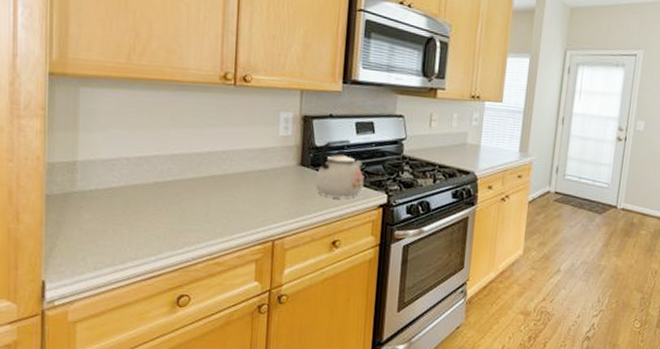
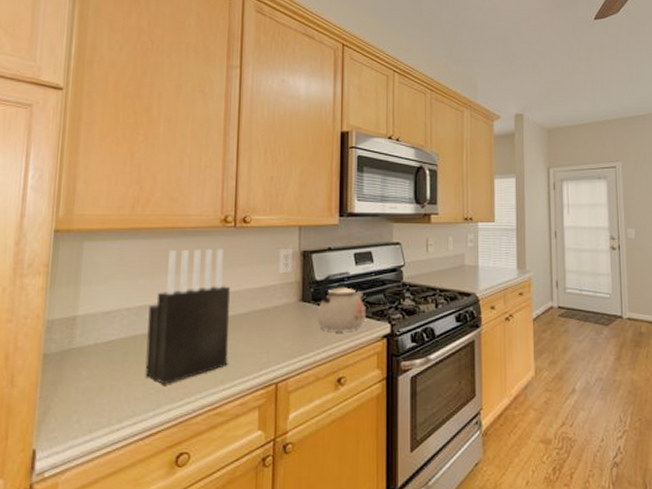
knife block: none [146,104,229,233] -> present [145,248,230,385]

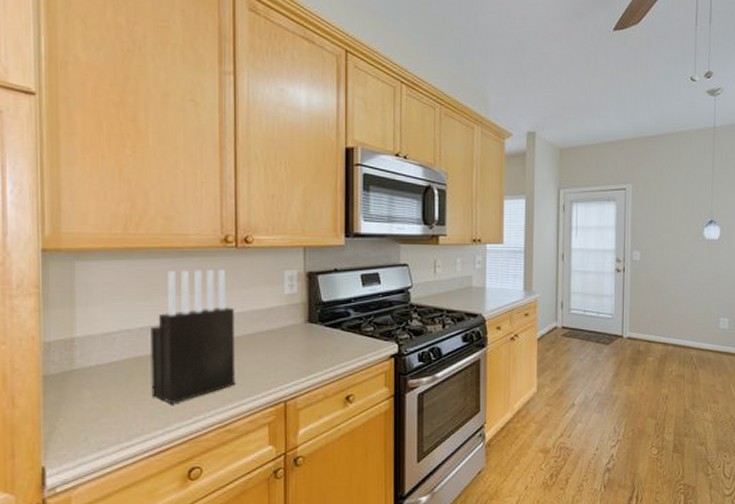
kettle: present [317,271,366,331] -> none [324,292,373,351]

